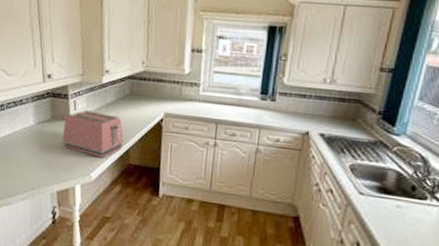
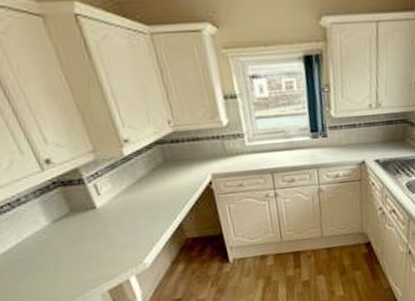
toaster: present [62,110,124,158] -> none [87,190,173,242]

